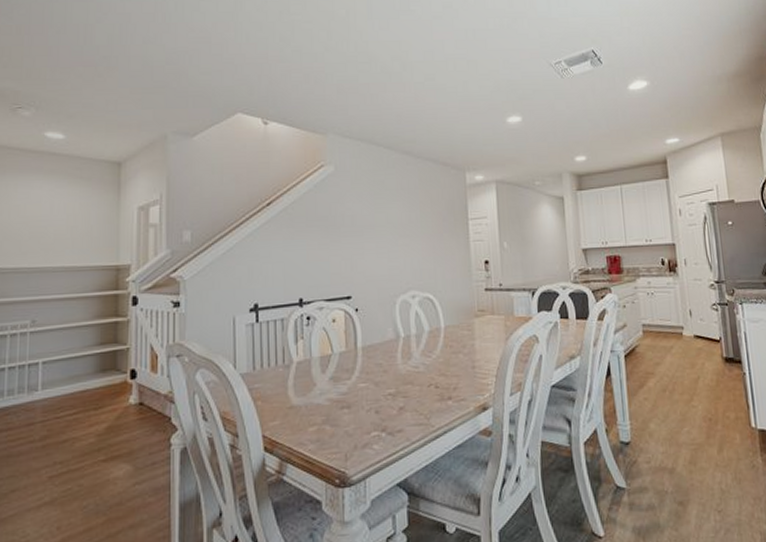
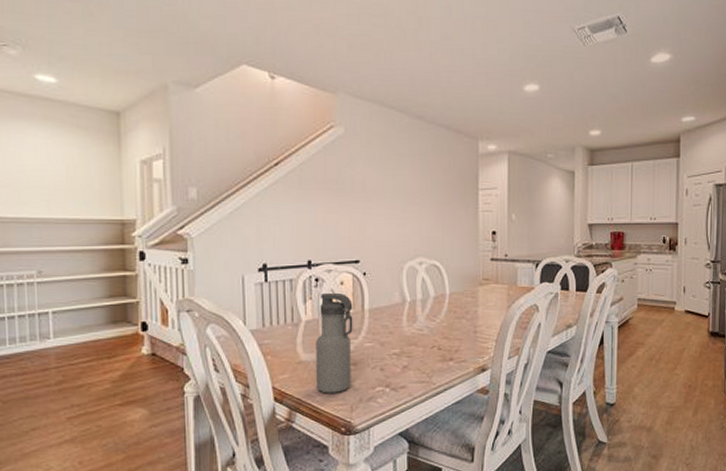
water bottle: none [308,330,346,441] -> present [316,292,353,393]

